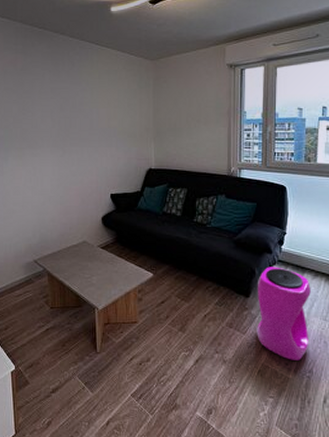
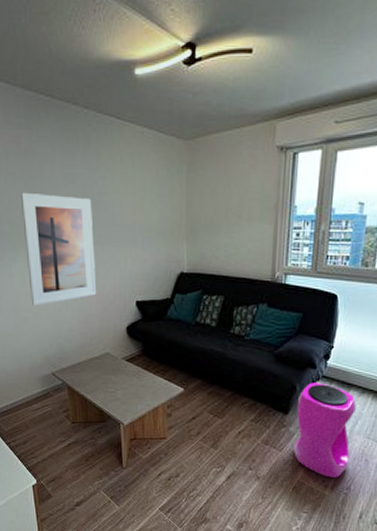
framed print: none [15,103,77,199] -> present [21,192,97,306]

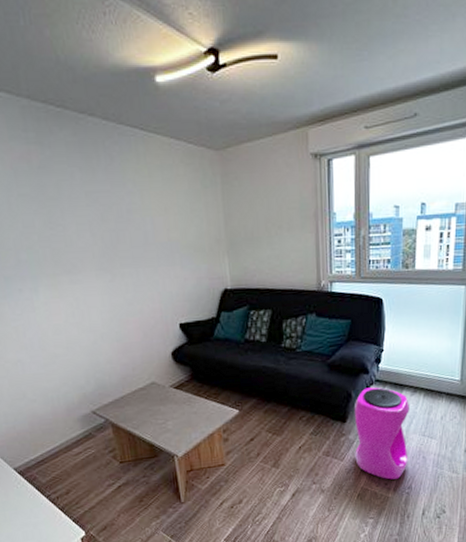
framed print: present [21,192,97,306] -> none [37,214,136,340]

